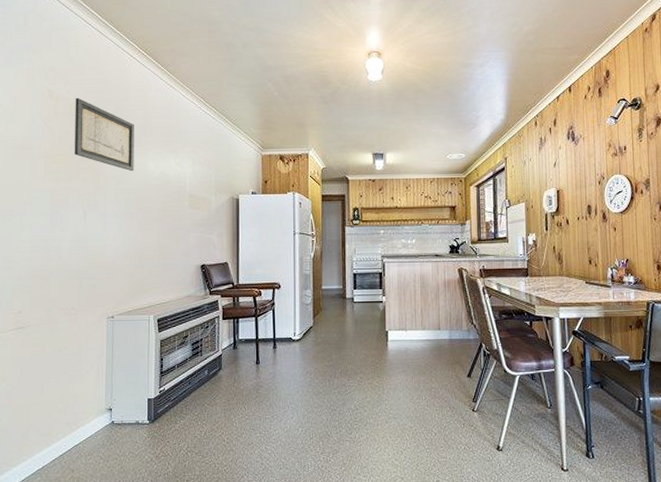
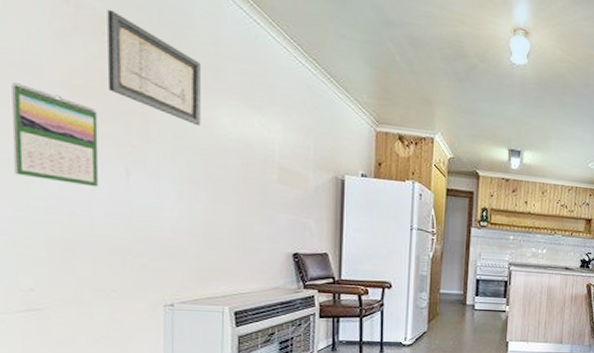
calendar: none [14,159,67,228] -> present [11,82,99,187]

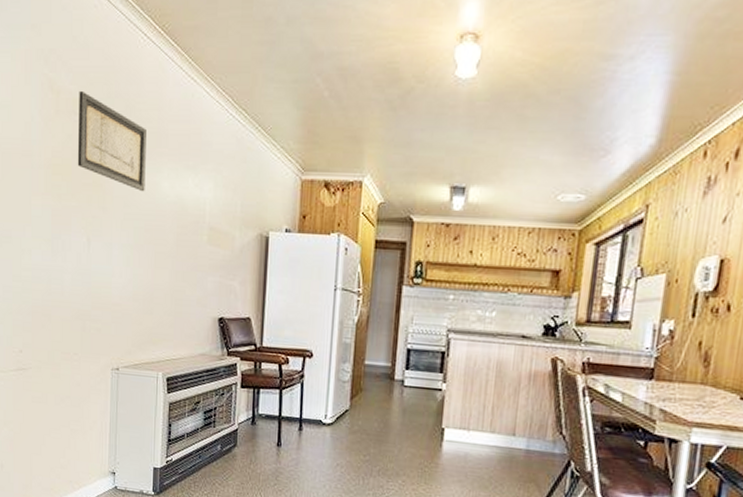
calendar: present [11,82,99,187] -> none [13,168,69,257]

